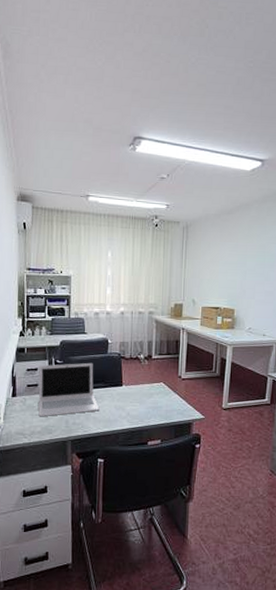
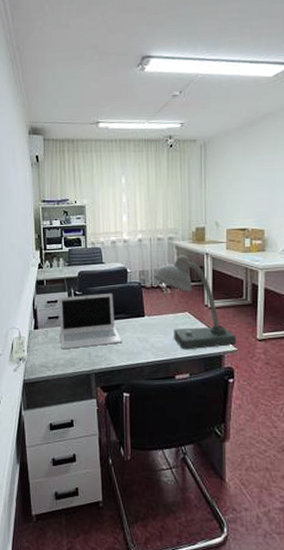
desk lamp: none [132,329,205,418] -> present [152,255,237,350]

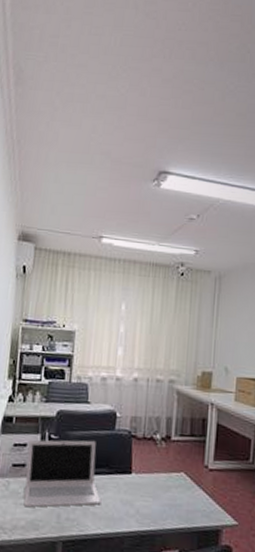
desk lamp: present [152,255,237,350] -> none [146,402,239,520]

